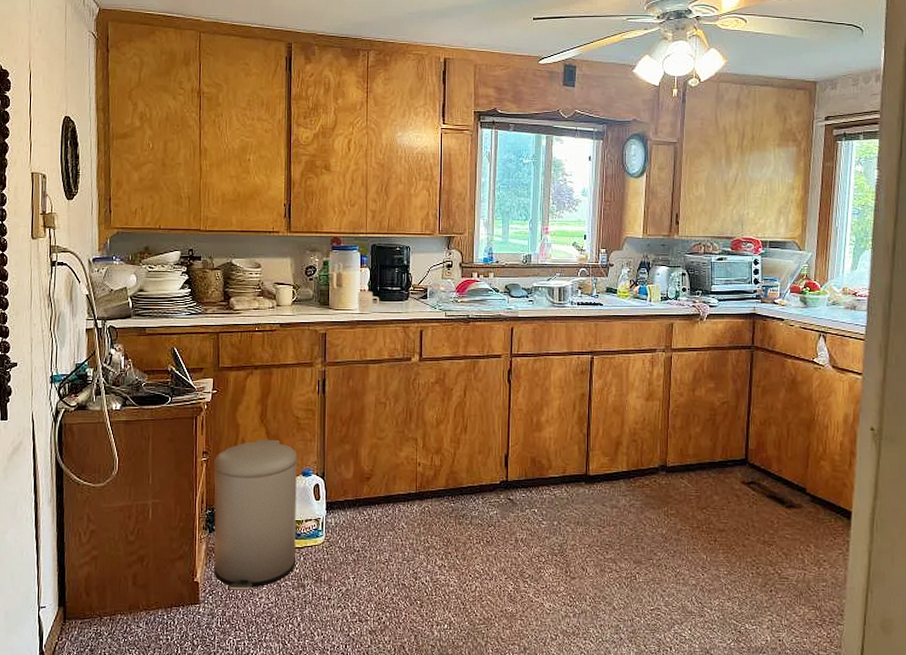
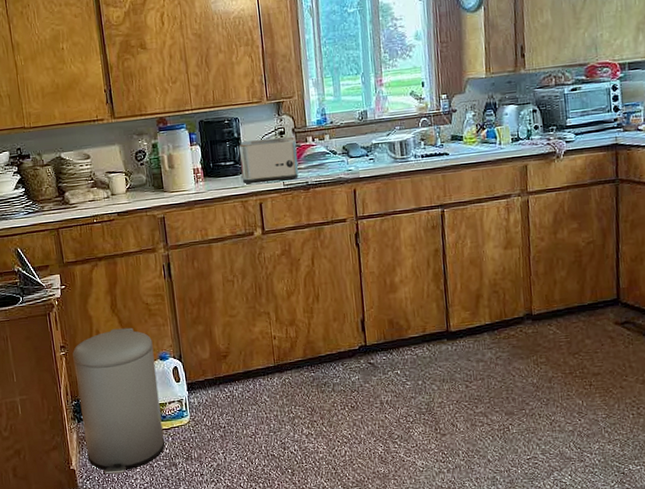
mug: present [357,290,380,312] -> none [191,168,215,191]
toaster: none [405,269,466,313] -> present [238,136,302,185]

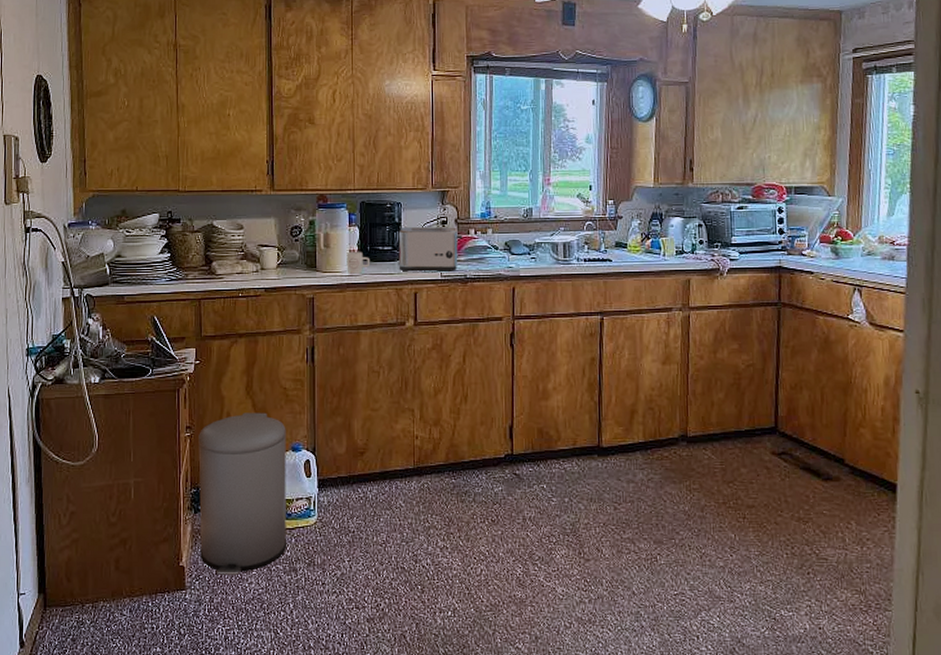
mug: none [191,168,215,191] -> present [347,251,371,274]

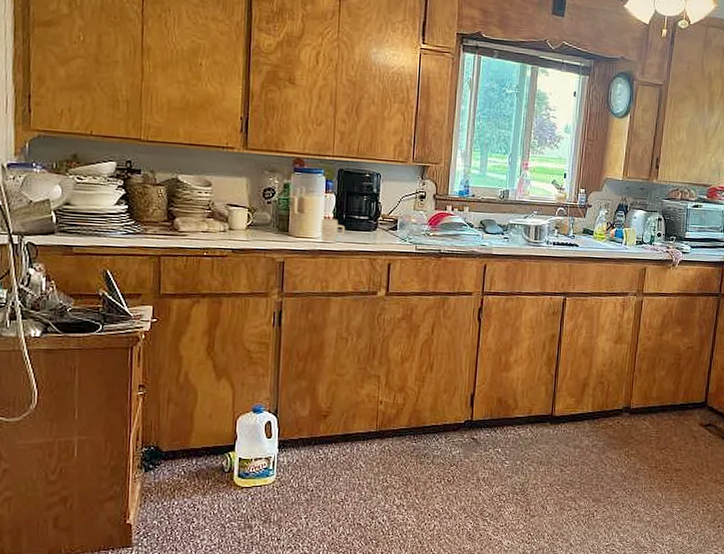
pedal bin: present [198,412,287,576] -> none [149,373,248,533]
toaster: present [397,226,463,273] -> none [373,198,440,246]

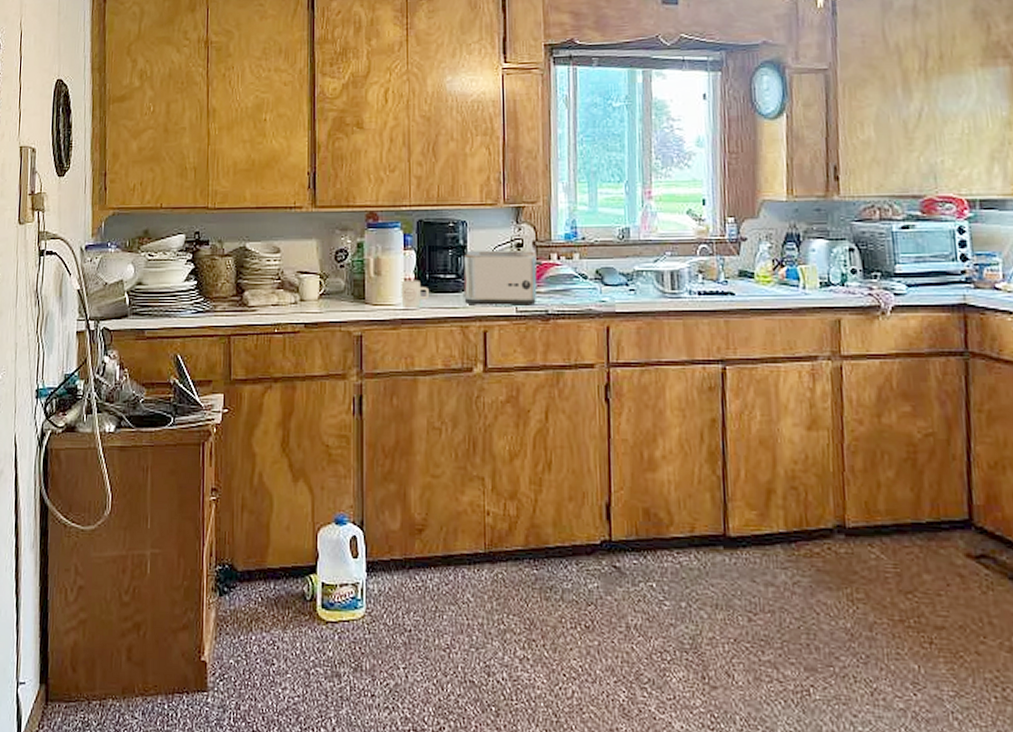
toaster: none [373,198,440,246] -> present [462,250,543,307]

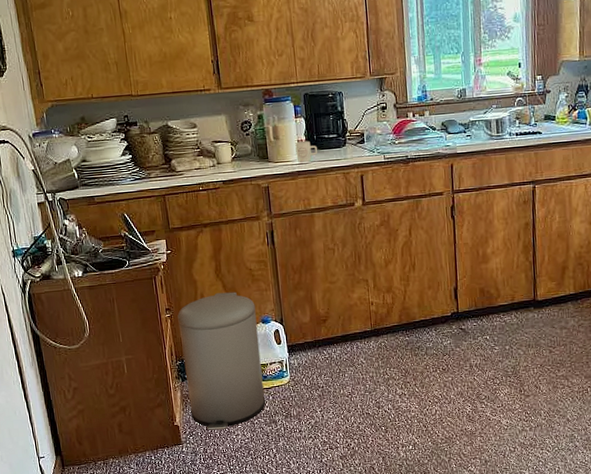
pedal bin: none [225,474,329,678] -> present [177,292,266,431]
toaster: present [462,250,543,307] -> none [341,111,402,157]

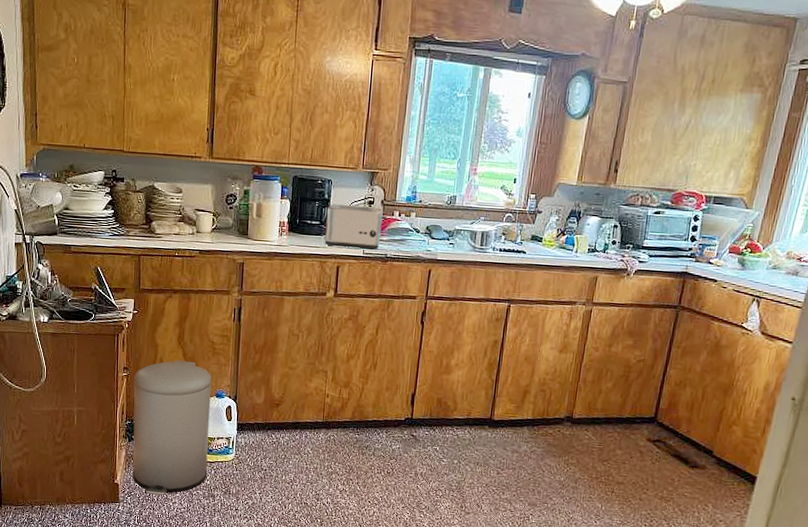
mug: present [295,140,318,162] -> none [276,222,299,244]
toaster: none [341,111,402,157] -> present [323,203,387,251]

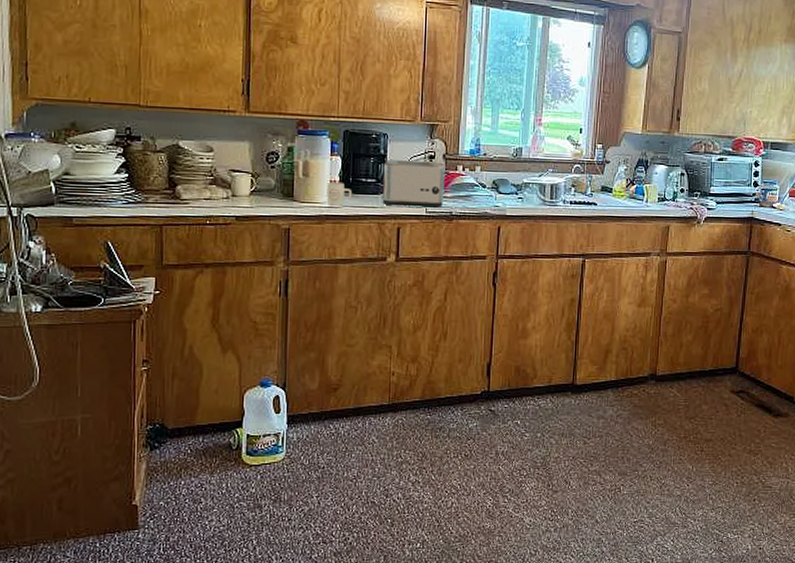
pedal bin: present [132,360,212,496] -> none [155,346,255,514]
mug: none [276,222,299,244] -> present [326,181,353,206]

